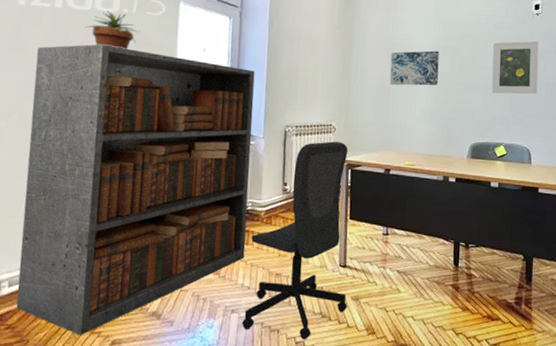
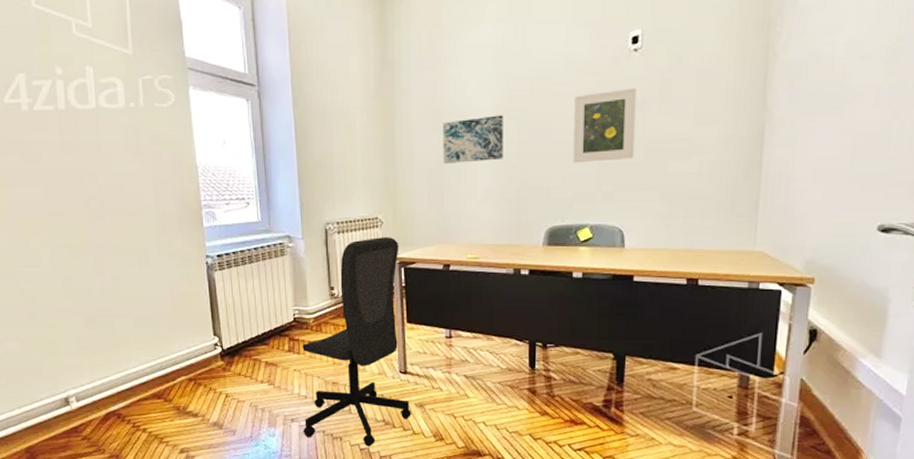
bookcase: present [16,44,255,335] -> none [51,147,298,444]
potted plant: present [85,11,141,49] -> none [94,107,152,150]

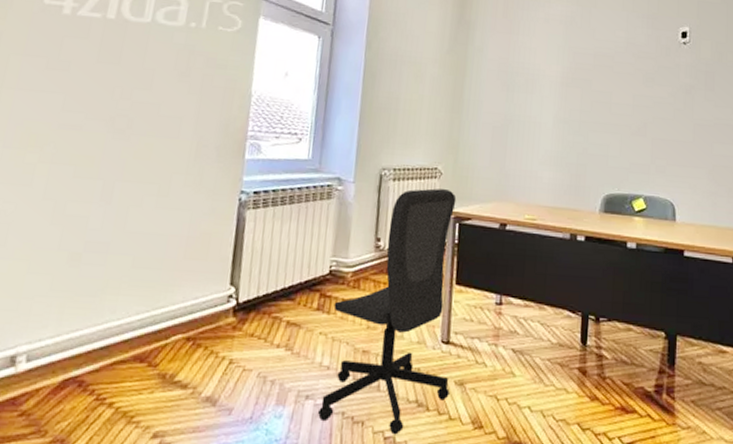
wall art: present [443,115,504,164] -> none [508,82,568,125]
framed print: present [573,87,637,163] -> none [630,74,686,138]

